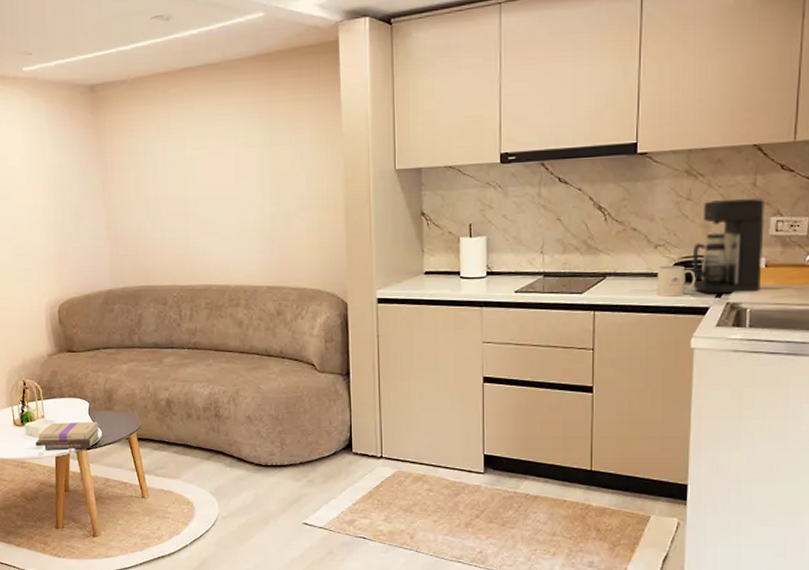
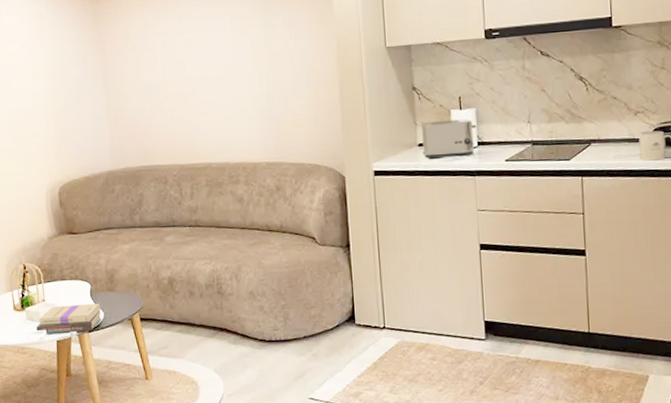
toaster: none [428,247,486,288] -> present [422,119,477,159]

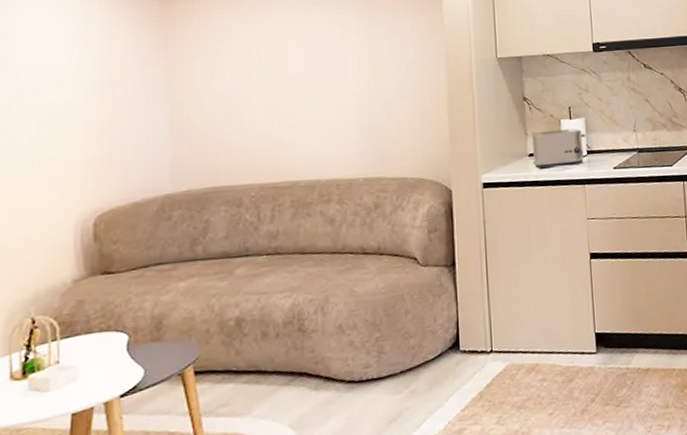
books: present [36,303,102,335] -> none [42,357,141,408]

